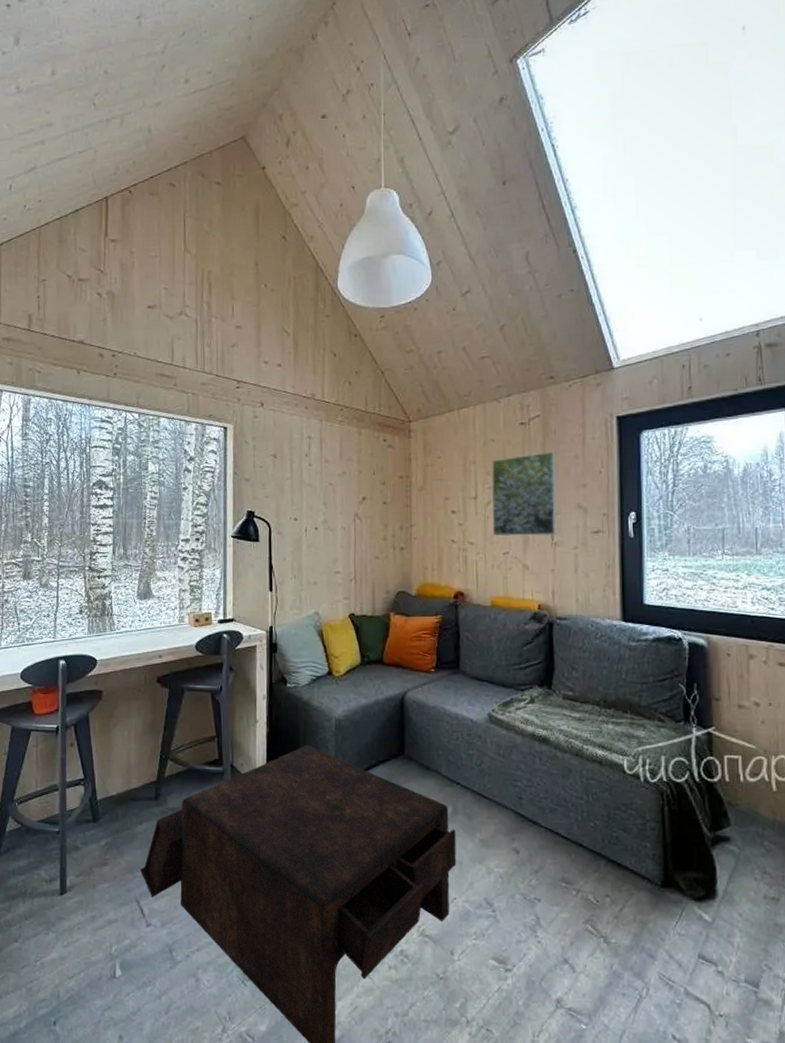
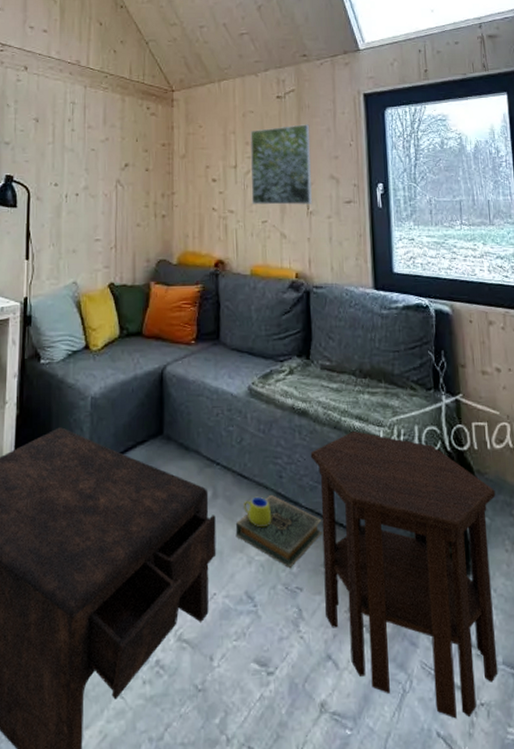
hardback book: none [475,814,562,880] -> present [235,494,322,568]
mug: none [483,815,510,843] -> present [243,496,271,528]
side table: none [550,759,747,1026] -> present [310,431,498,719]

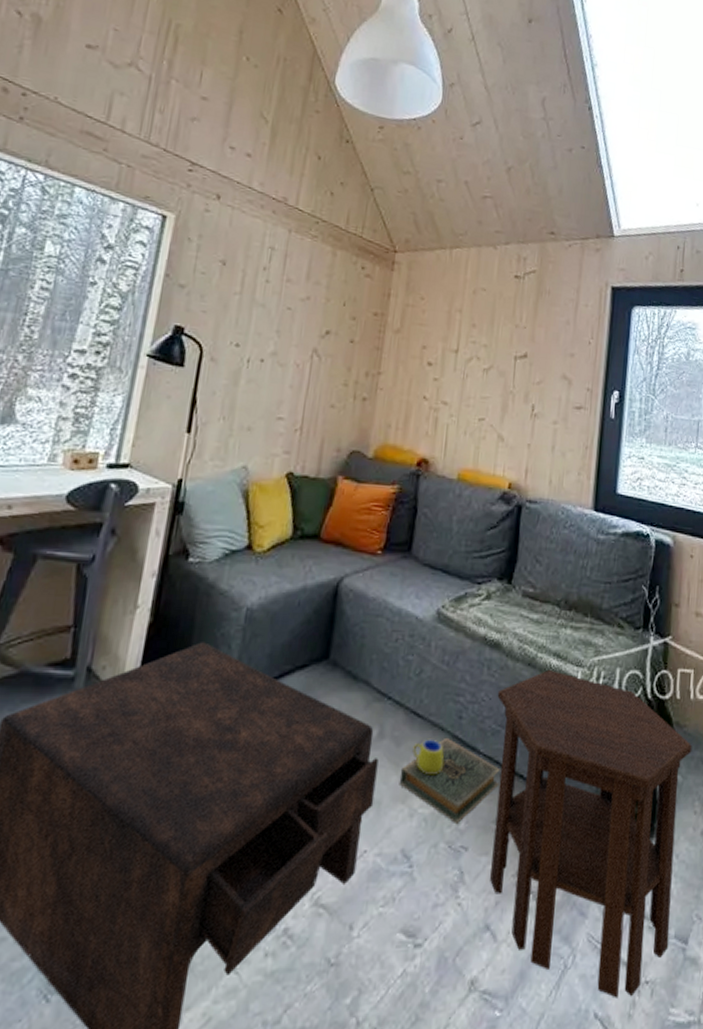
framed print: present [250,124,312,206] -> none [469,311,548,406]

